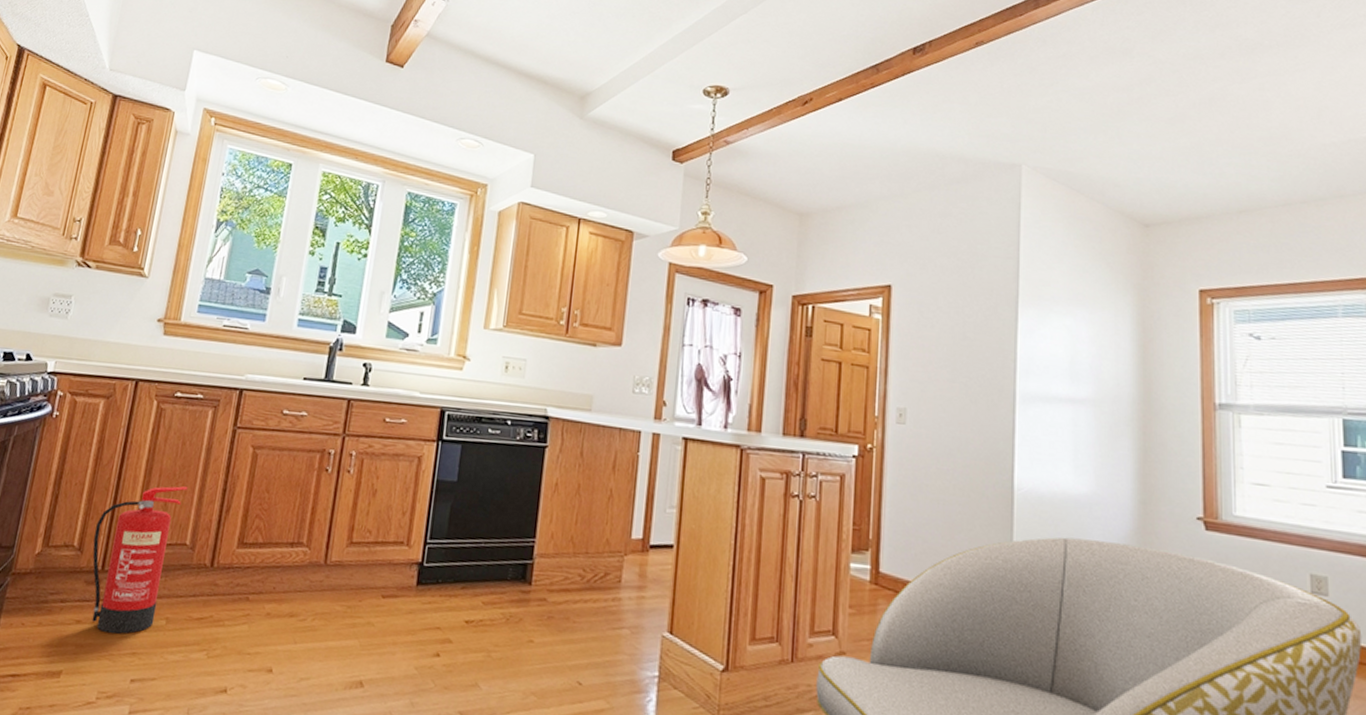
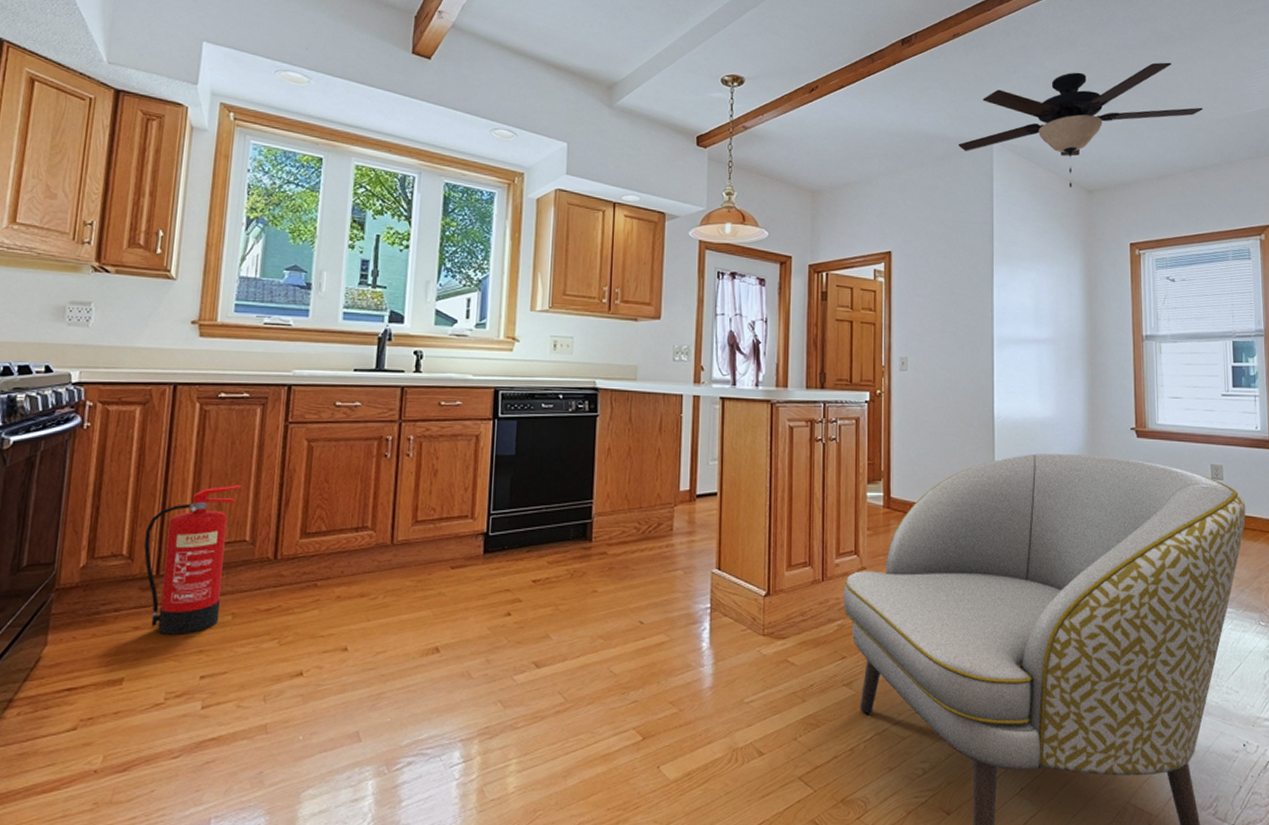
ceiling fan: none [978,74,1303,220] -> present [958,62,1204,187]

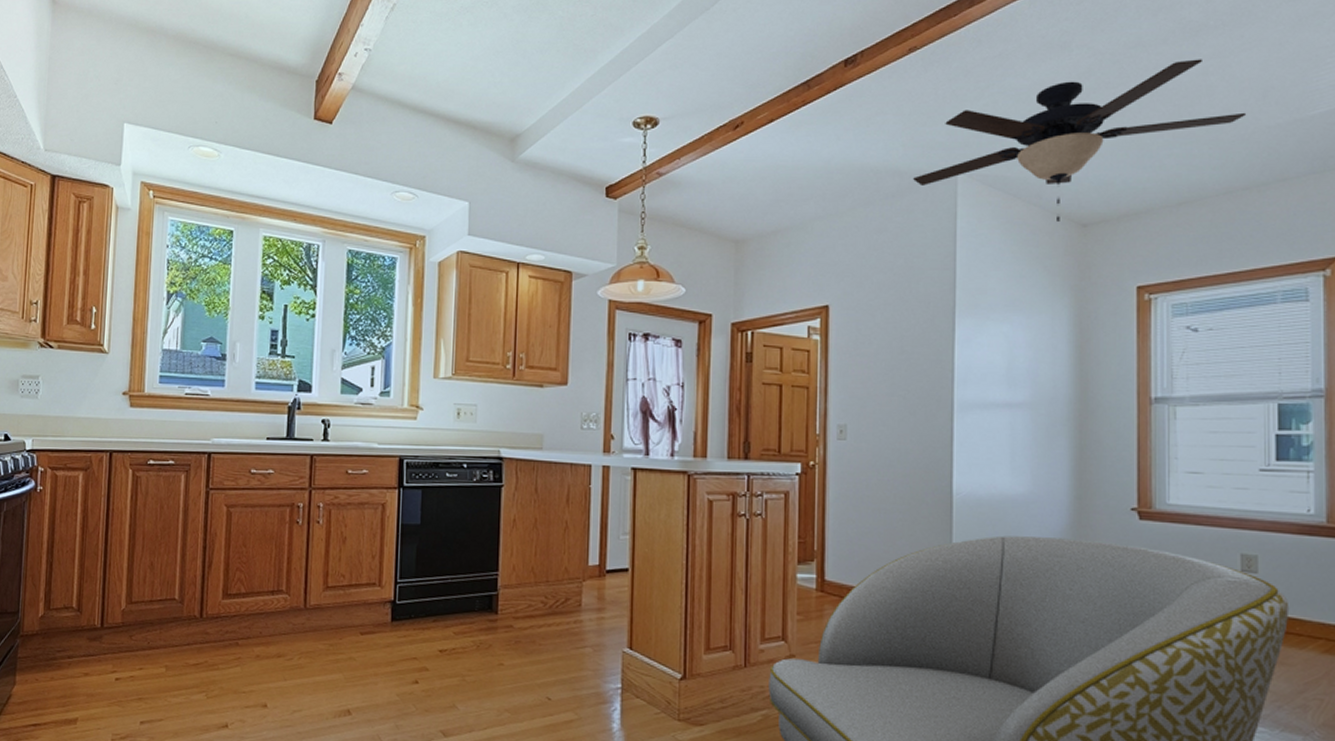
fire extinguisher: present [144,485,242,634] -> none [90,547,171,683]

